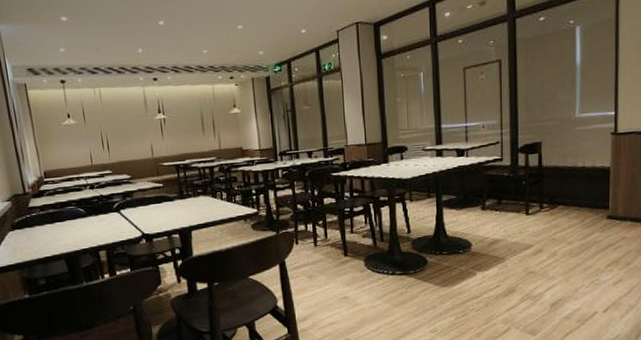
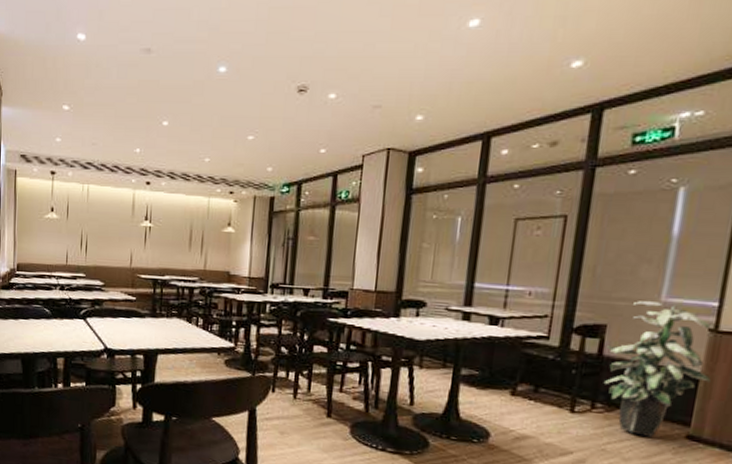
indoor plant: none [544,117,618,223] -> present [605,300,712,437]

